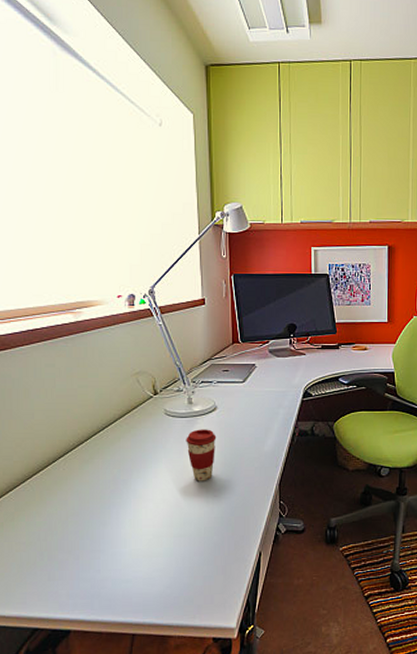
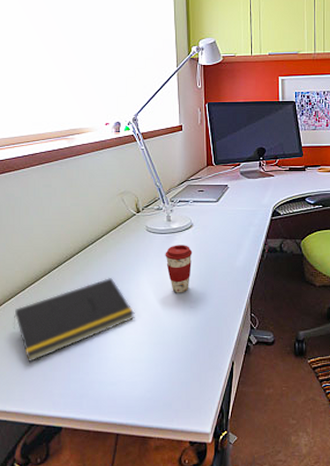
notepad: none [12,465,152,562] -> present [13,277,135,363]

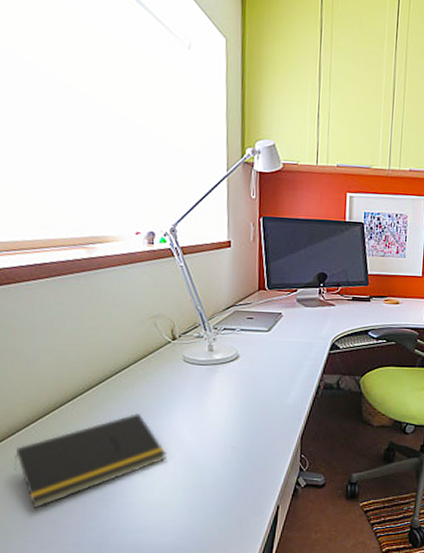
coffee cup: present [165,245,193,293] -> none [205,378,238,432]

